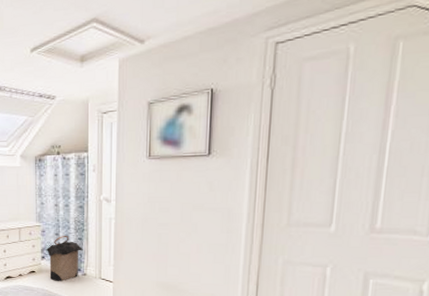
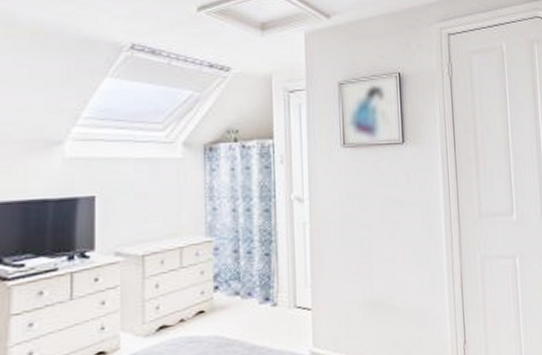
laundry hamper: present [46,236,83,281] -> none [220,252,272,321]

